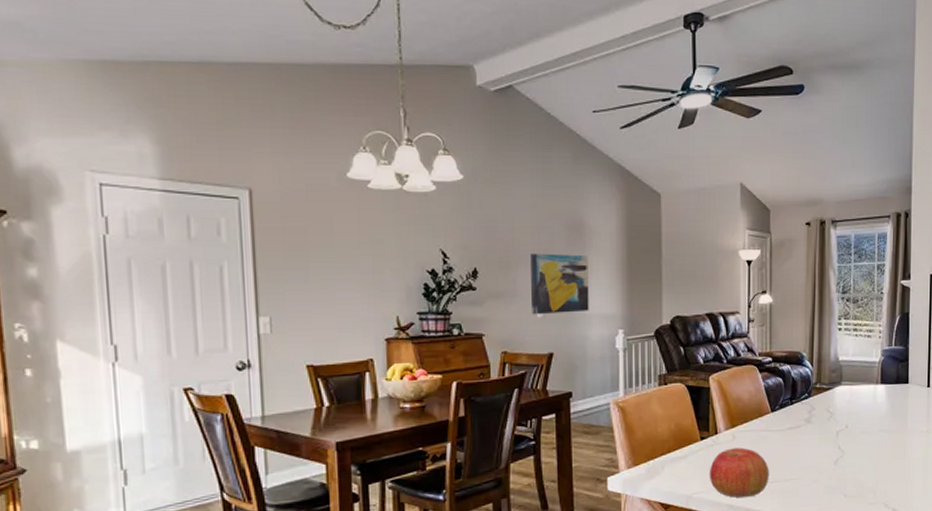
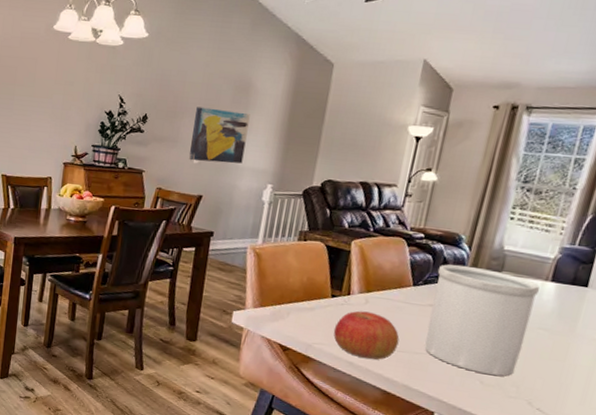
utensil holder: none [789,382,873,487] -> present [424,264,540,377]

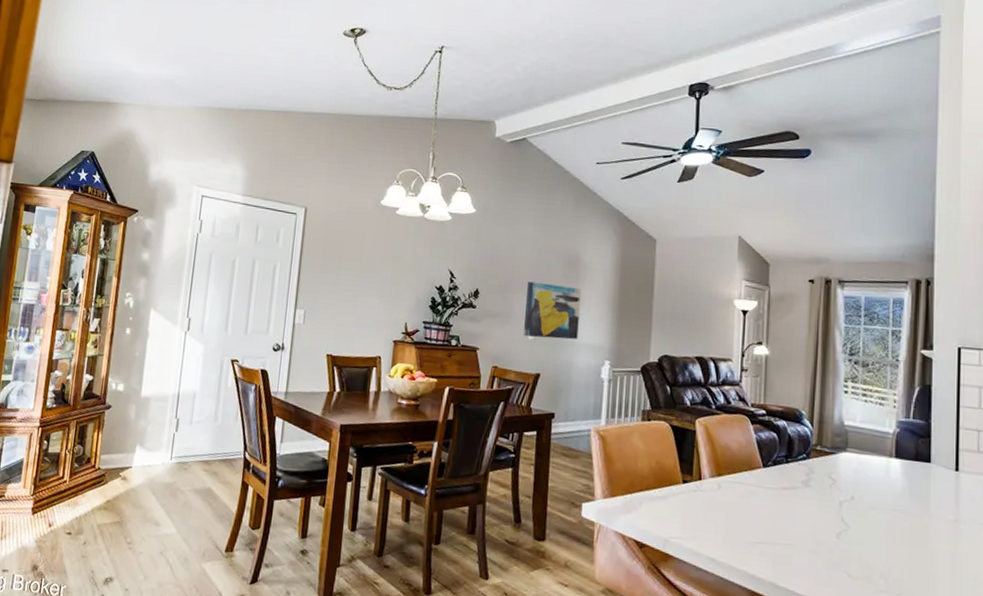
apple: present [333,310,400,360] -> none [689,497,758,554]
utensil holder: present [424,264,540,377] -> none [784,442,885,568]

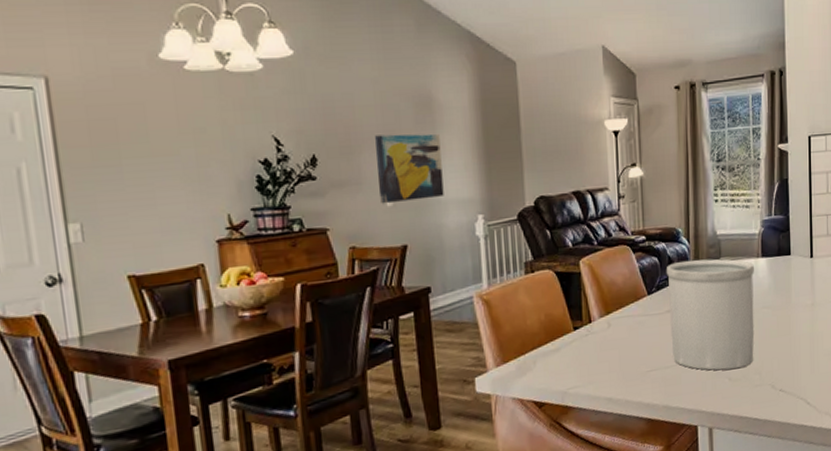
utensil holder: none [784,442,885,568] -> present [666,258,754,371]

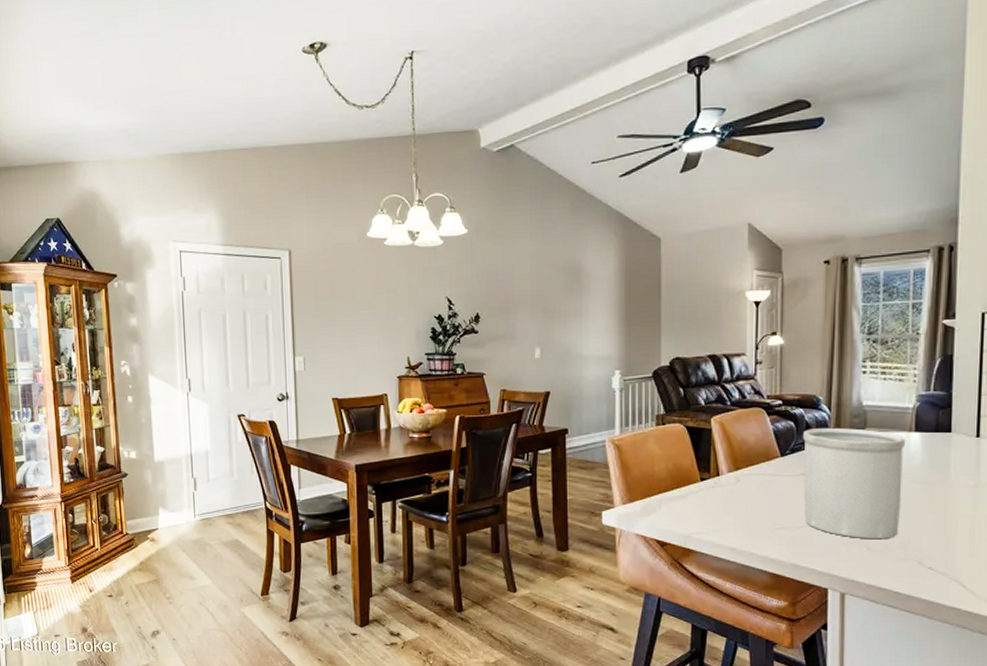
wall art: present [375,133,444,205] -> none [528,298,586,356]

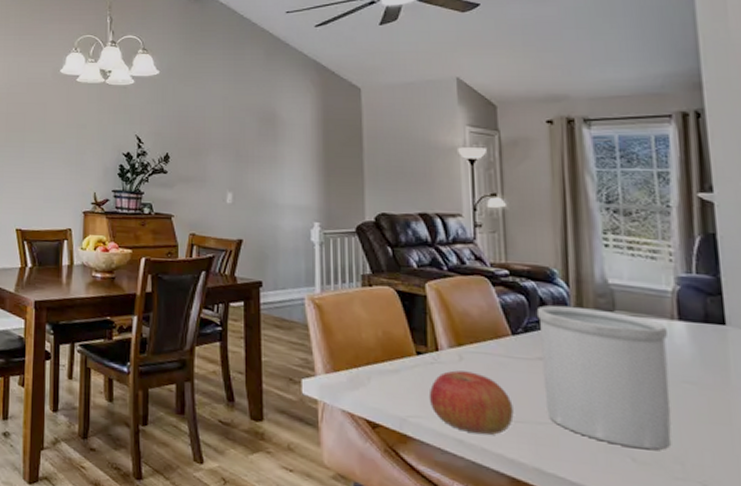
apple: none [709,491,778,541] -> present [428,370,514,435]

